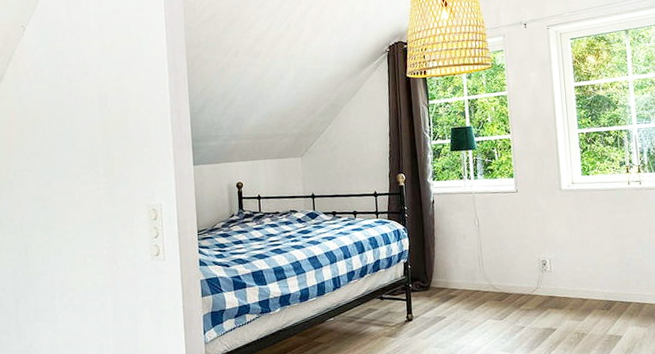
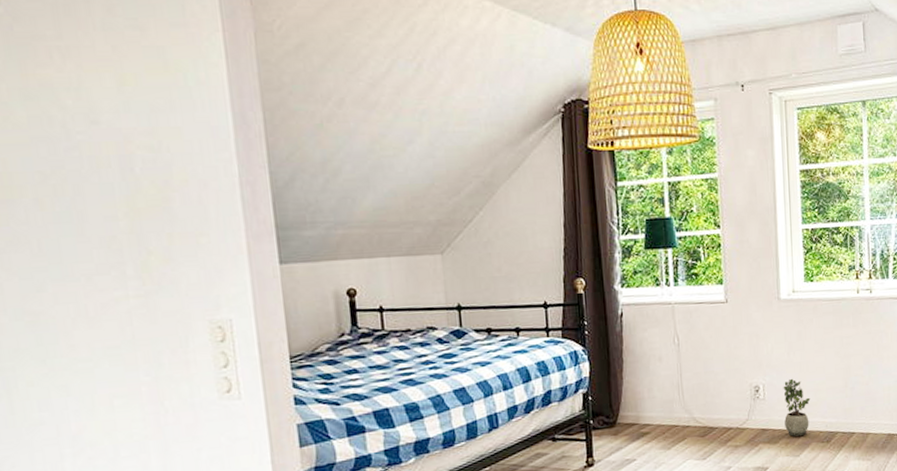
potted plant: none [566,254,591,304] -> present [783,378,811,437]

